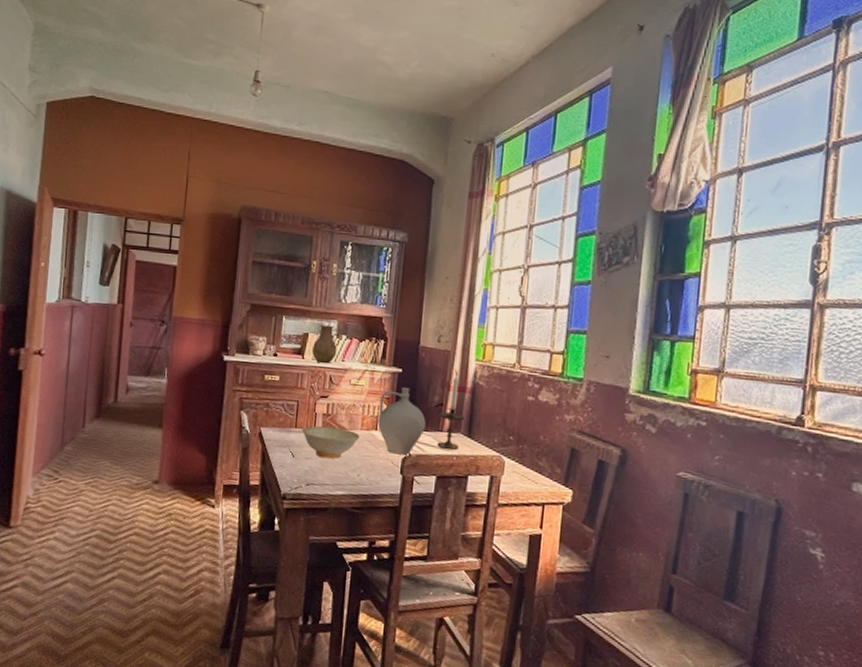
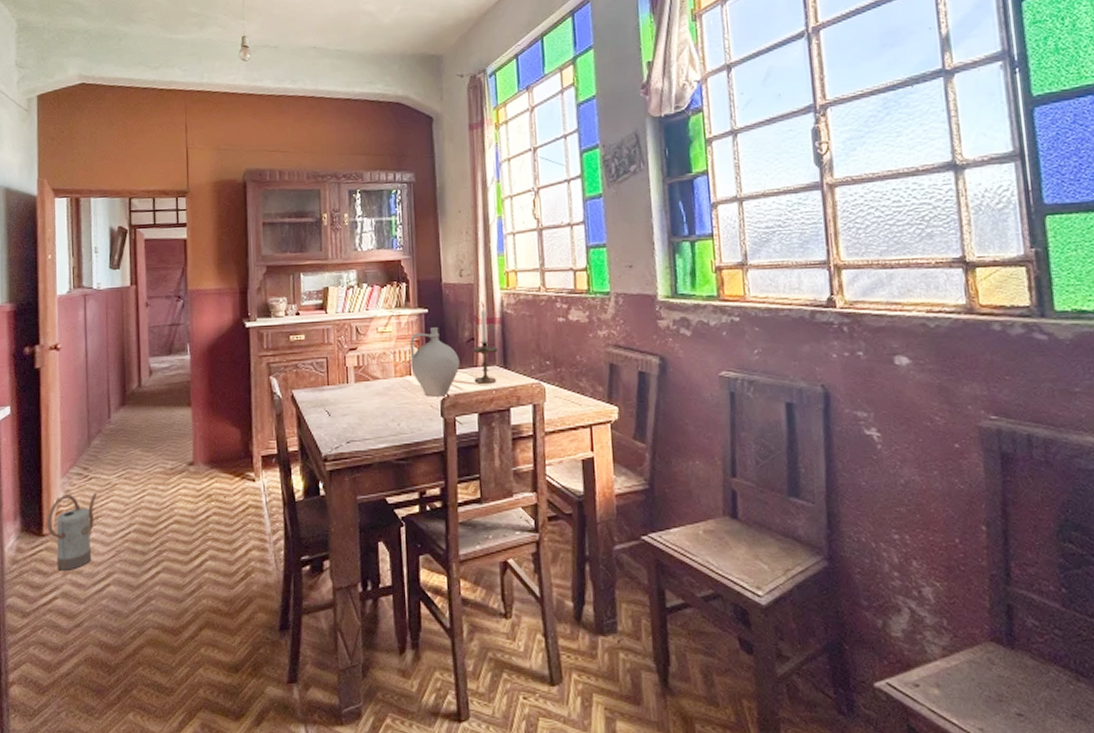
watering can: none [14,492,65,564] -> present [47,493,98,570]
dish: present [302,425,360,459] -> none [334,378,395,412]
vase: present [312,324,337,364] -> none [335,275,360,316]

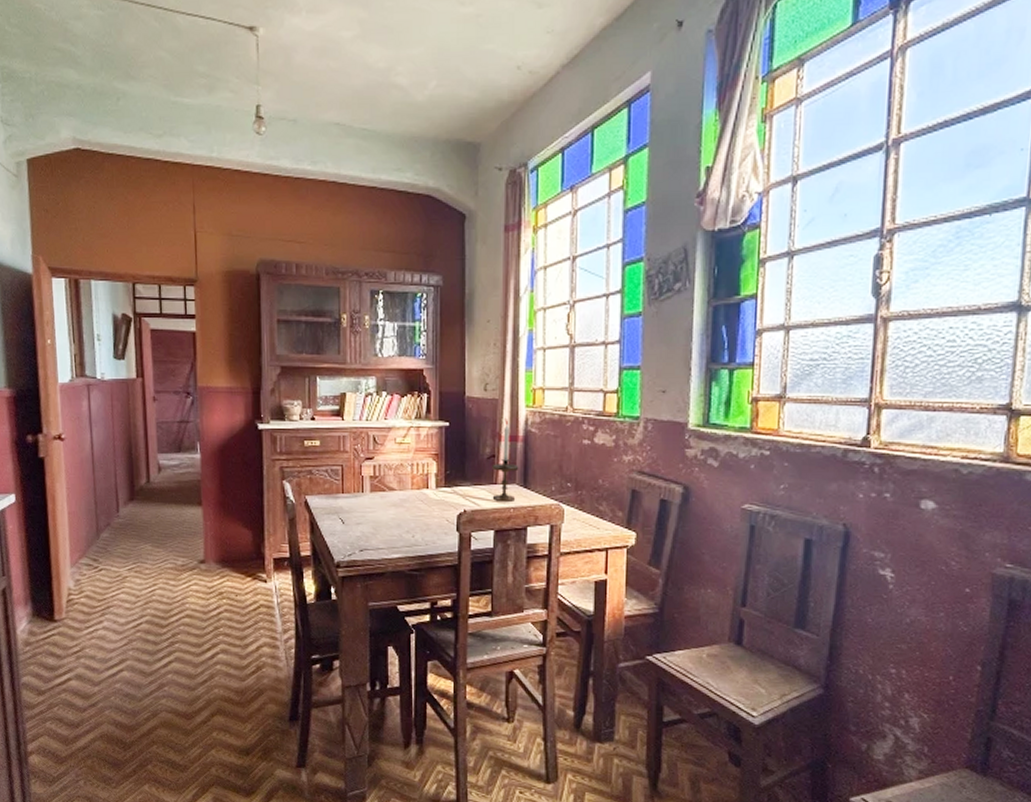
watering can: present [47,493,98,570] -> none [58,583,109,655]
ceramic jug: present [410,327,460,397] -> none [428,442,479,512]

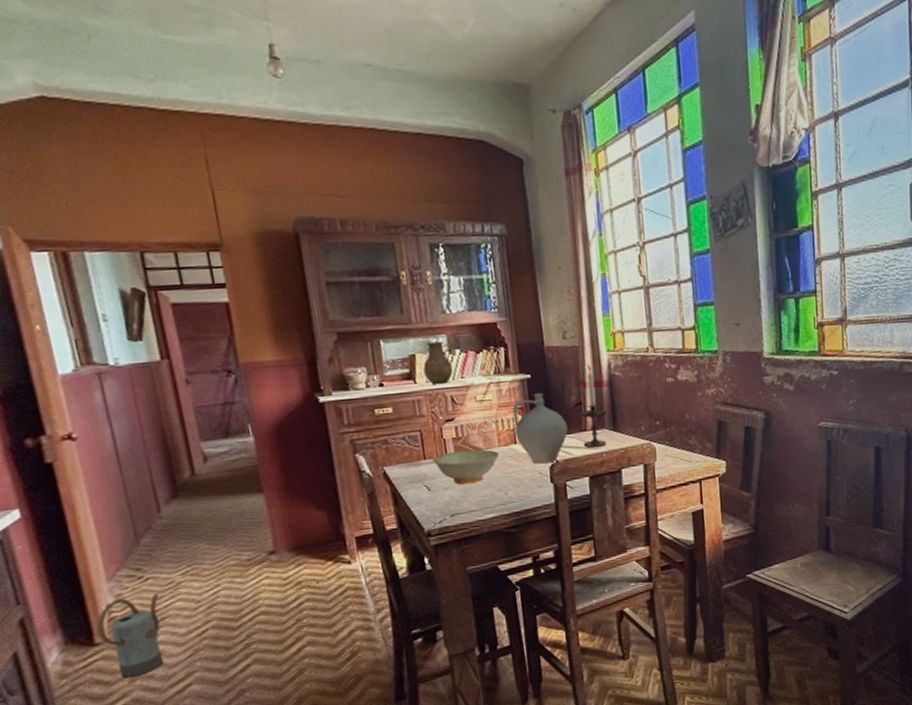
watering can: none [58,583,109,655] -> present [97,593,164,678]
dish: none [349,489,411,522] -> present [432,449,500,485]
vase: none [352,382,378,424] -> present [423,341,454,385]
ceramic jug: none [428,442,479,512] -> present [512,393,568,464]

